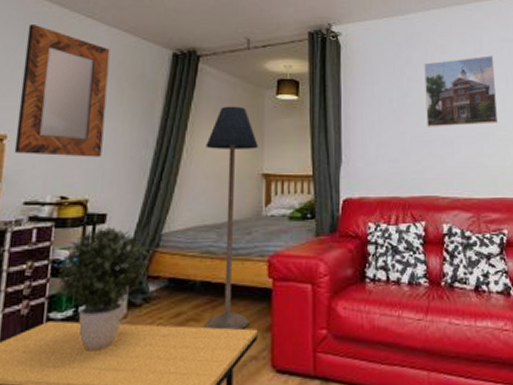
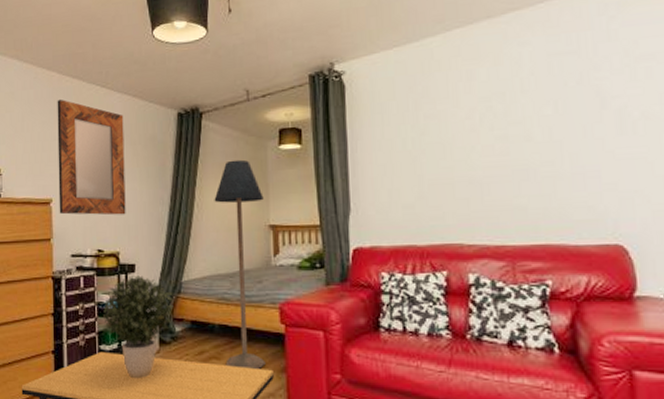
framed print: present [424,56,498,127] -> none [444,76,542,168]

